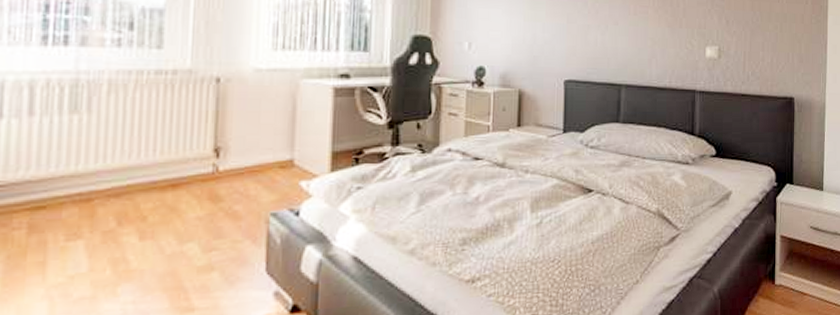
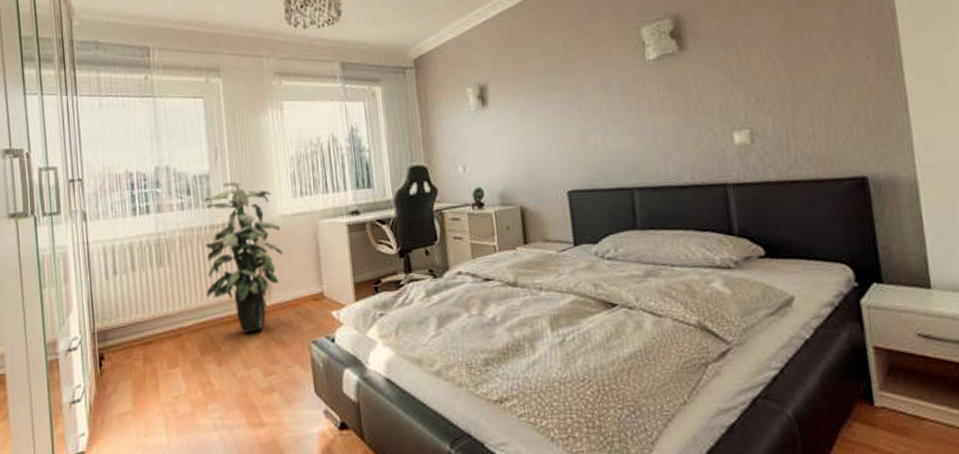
indoor plant: none [138,22,250,201] -> present [204,181,283,333]

